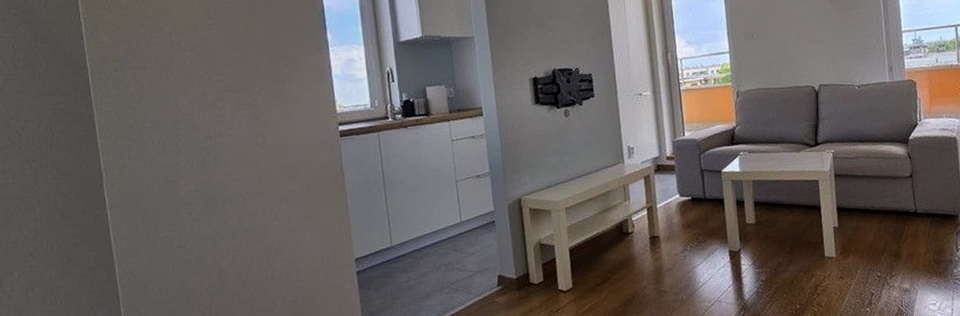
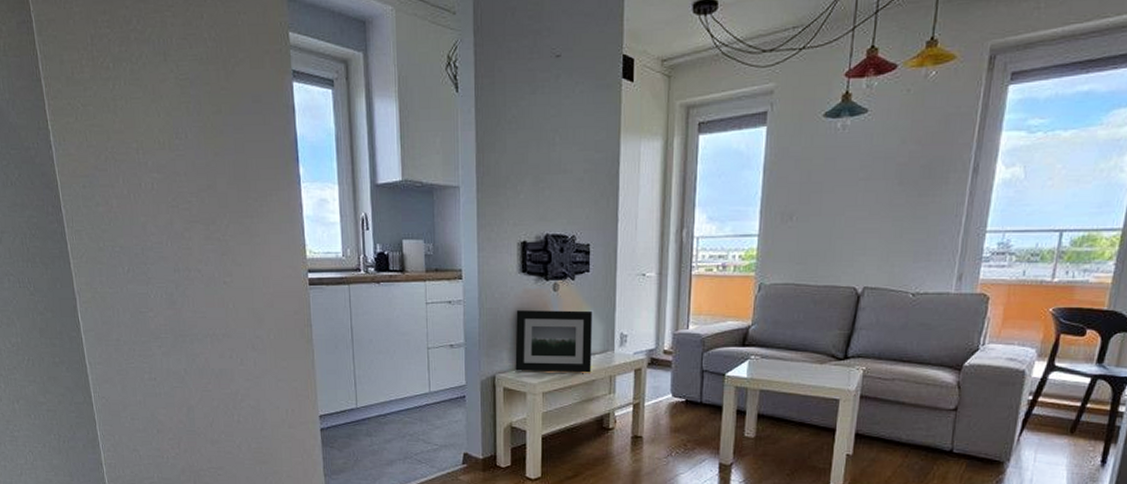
picture frame: none [534,130,607,192] -> present [515,310,593,373]

